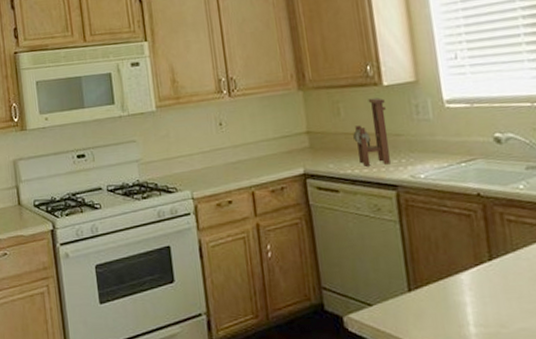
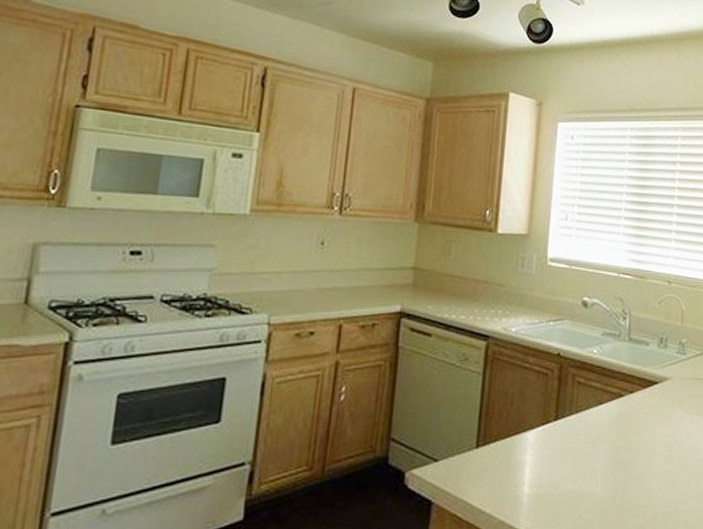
paper towel holder: present [353,97,390,167] -> none [458,244,496,314]

